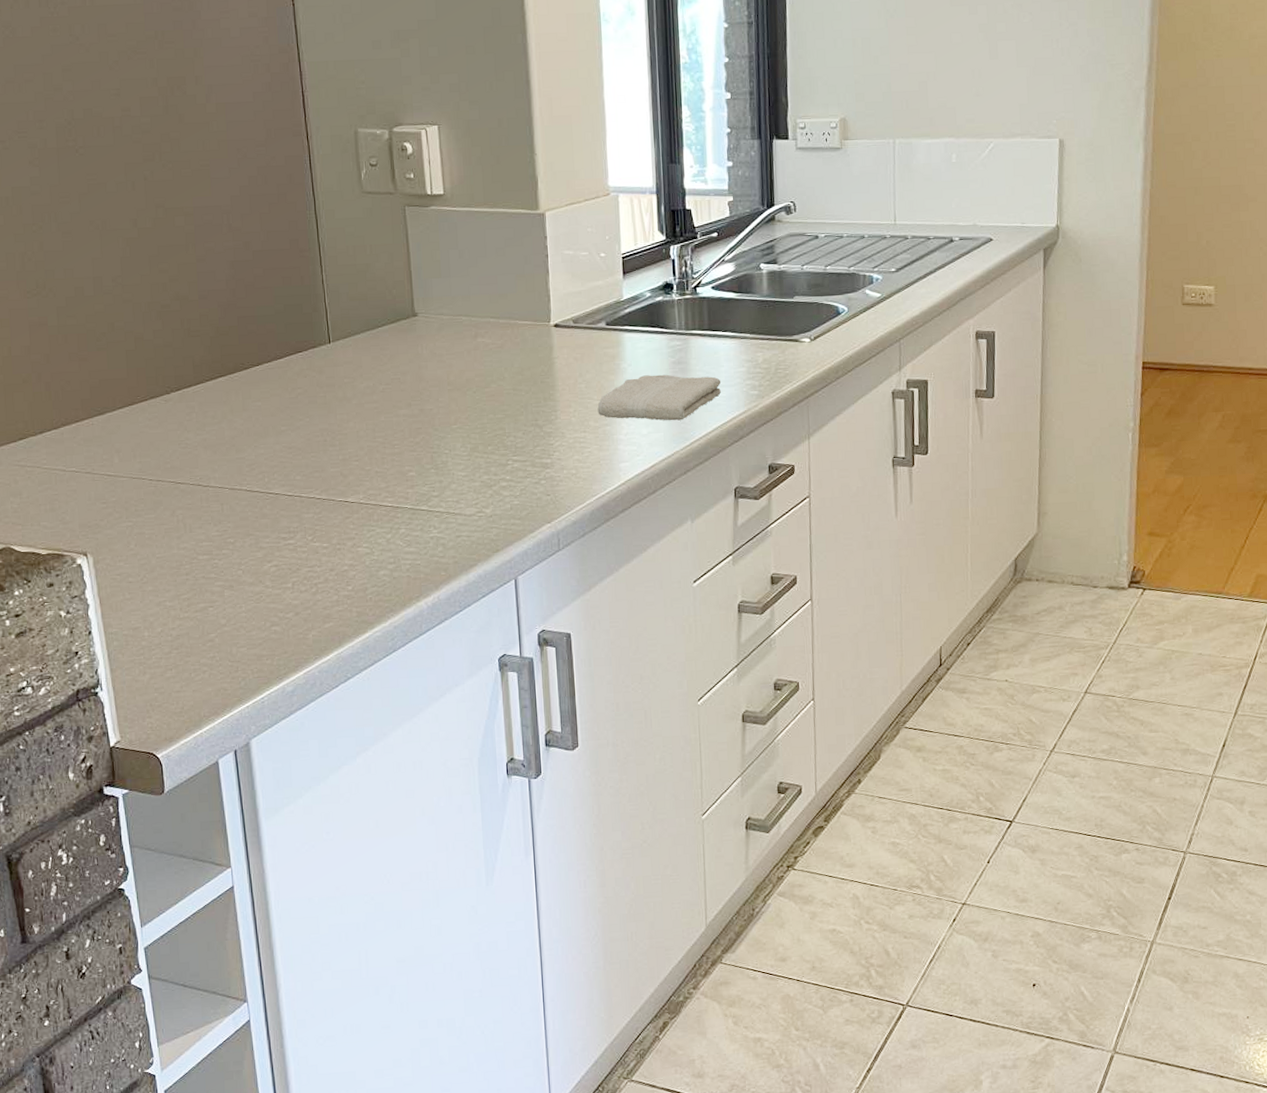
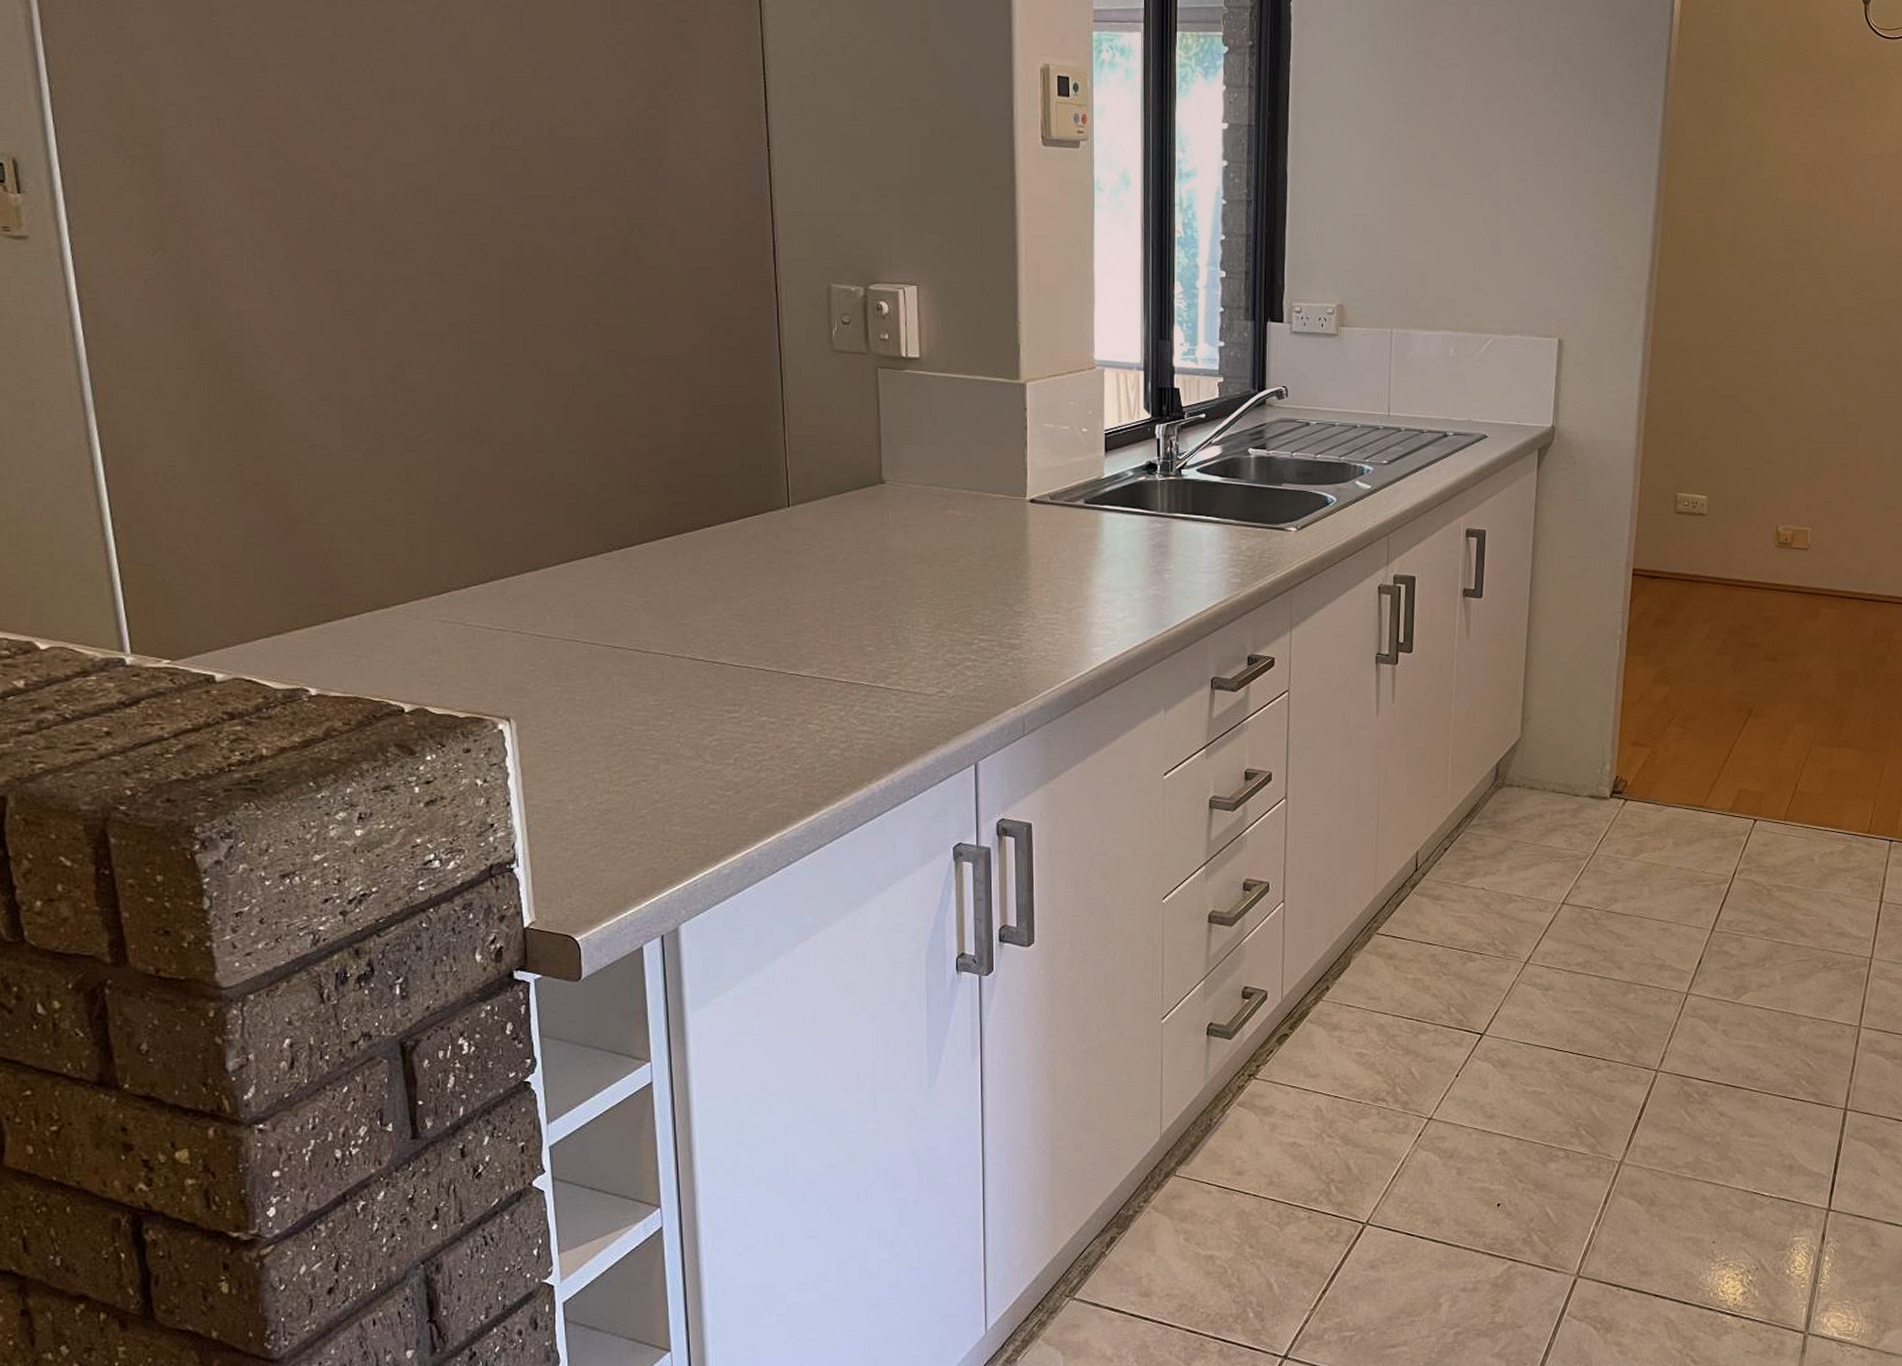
washcloth: present [597,374,721,421] -> none [1071,557,1203,606]

